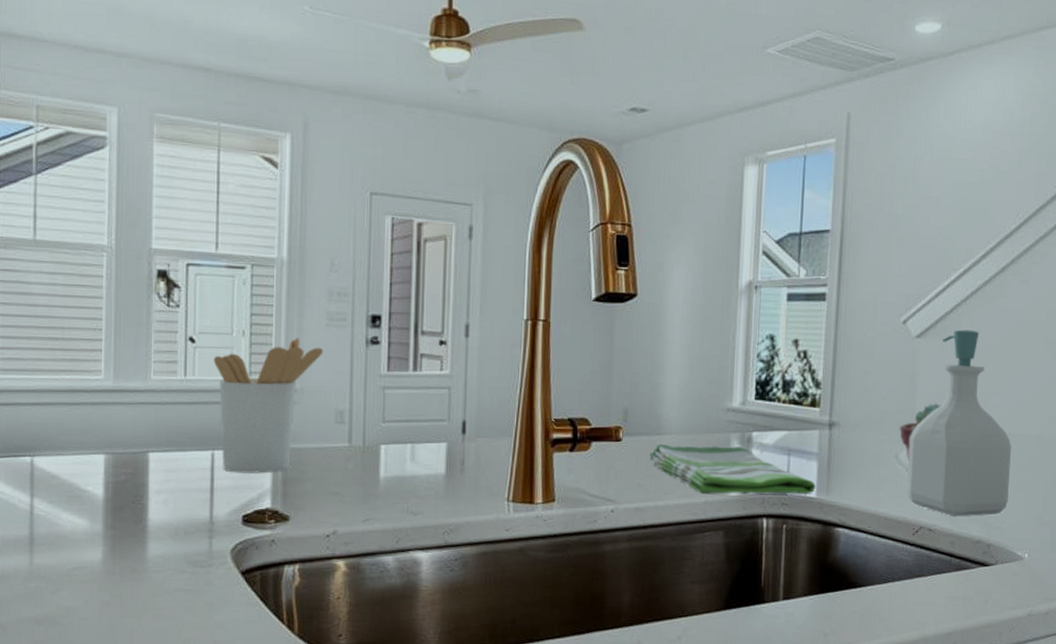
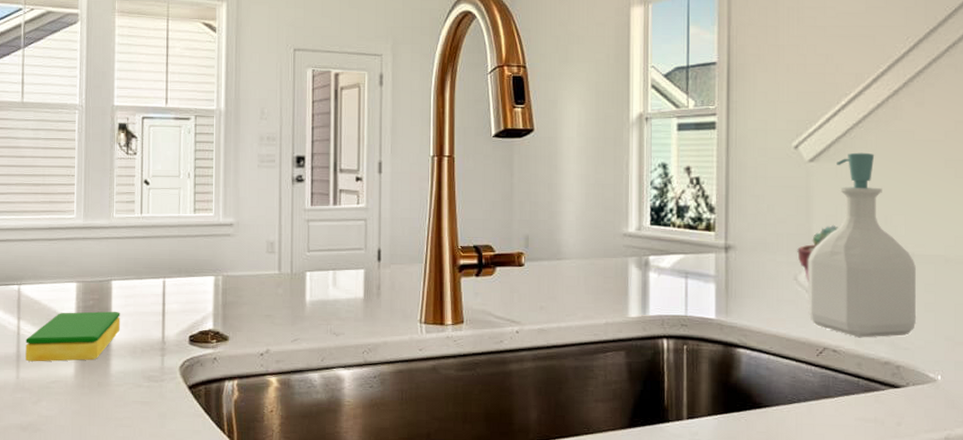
dish sponge: none [41,488,159,546] -> present [25,311,120,362]
utensil holder: present [213,337,324,474] -> none [164,178,256,299]
dish towel: present [649,443,816,494] -> none [551,267,714,315]

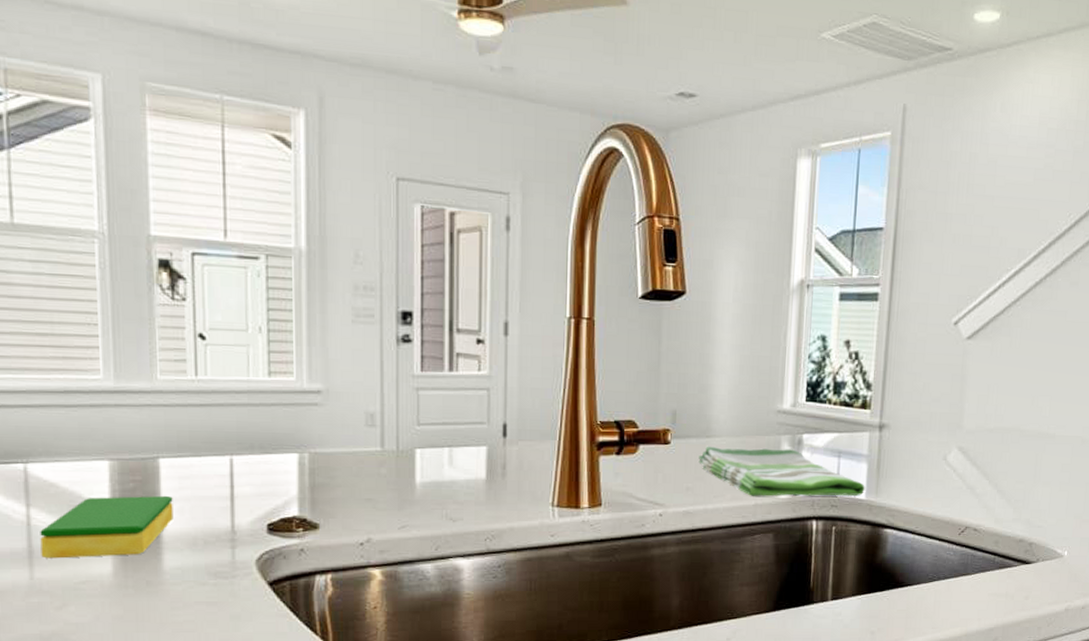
dish towel: none [551,267,714,315] -> present [698,446,865,496]
potted succulent: present [797,224,839,282] -> none [948,404,989,462]
soap bottle: present [808,152,916,338] -> none [954,331,1056,517]

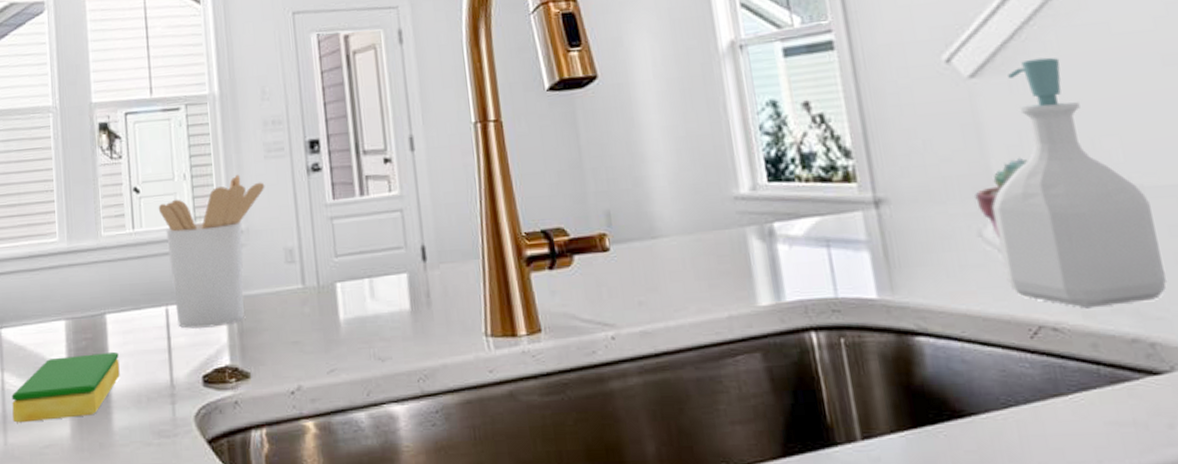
utensil holder: none [227,335,350,480] -> present [158,174,265,329]
dish towel: present [698,446,865,496] -> none [646,242,874,306]
potted succulent: none [948,404,989,462] -> present [975,157,1029,238]
soap bottle: none [954,331,1056,517] -> present [992,57,1166,309]

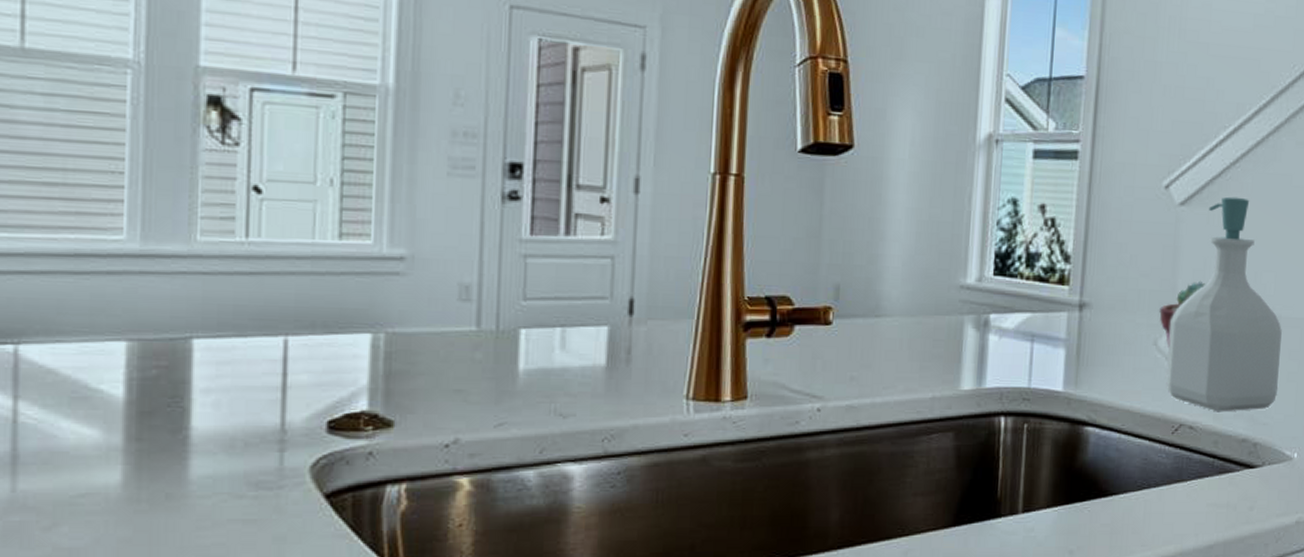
dish sponge: present [12,352,120,423] -> none [28,386,207,465]
utensil holder: present [158,174,265,329] -> none [287,189,444,366]

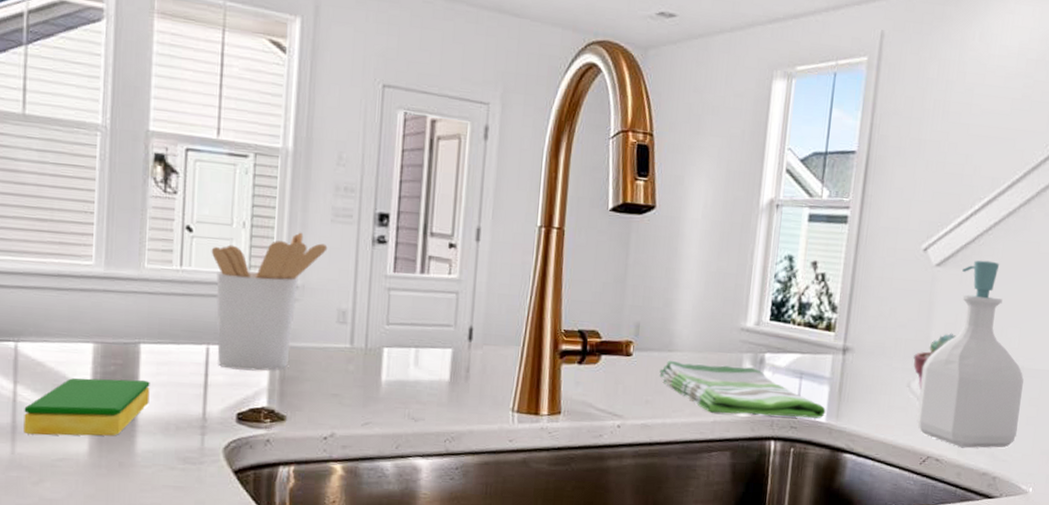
dish sponge: none [28,386,207,465] -> present [23,378,150,436]
utensil holder: none [287,189,444,366] -> present [211,232,328,371]
dish towel: none [865,327,1063,388] -> present [659,360,826,418]

